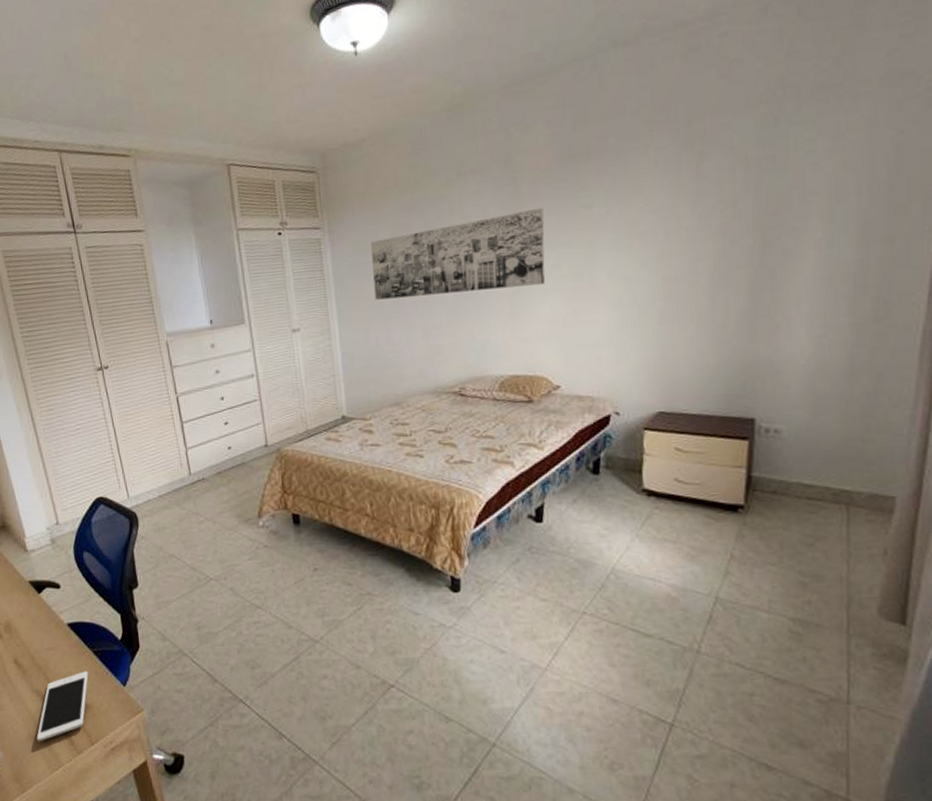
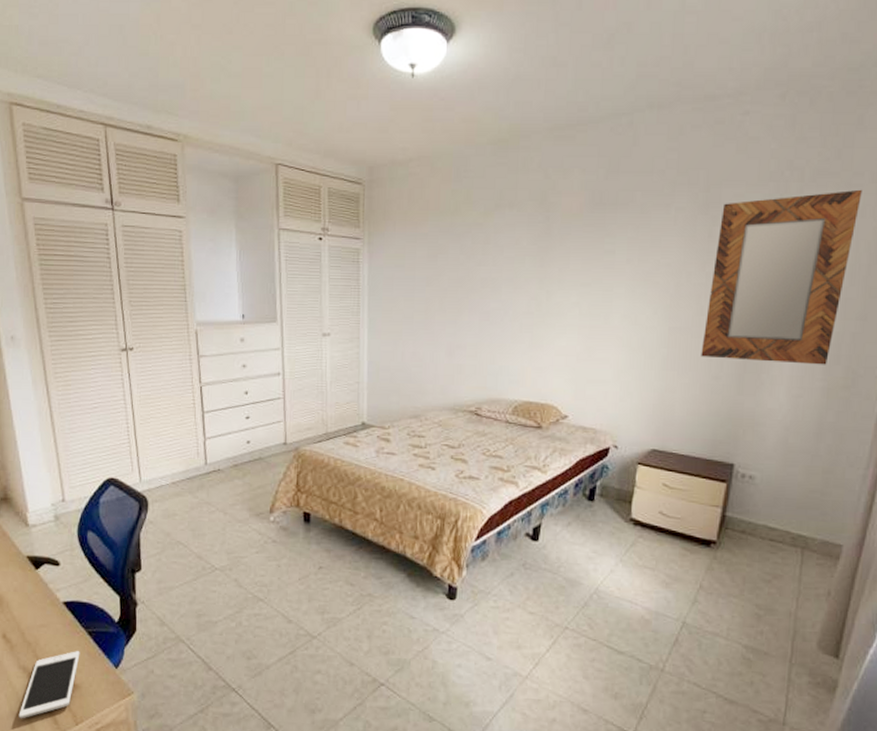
wall art: present [370,207,545,300] -> none [406,248,571,319]
home mirror: none [702,97,872,306] -> present [701,189,862,365]

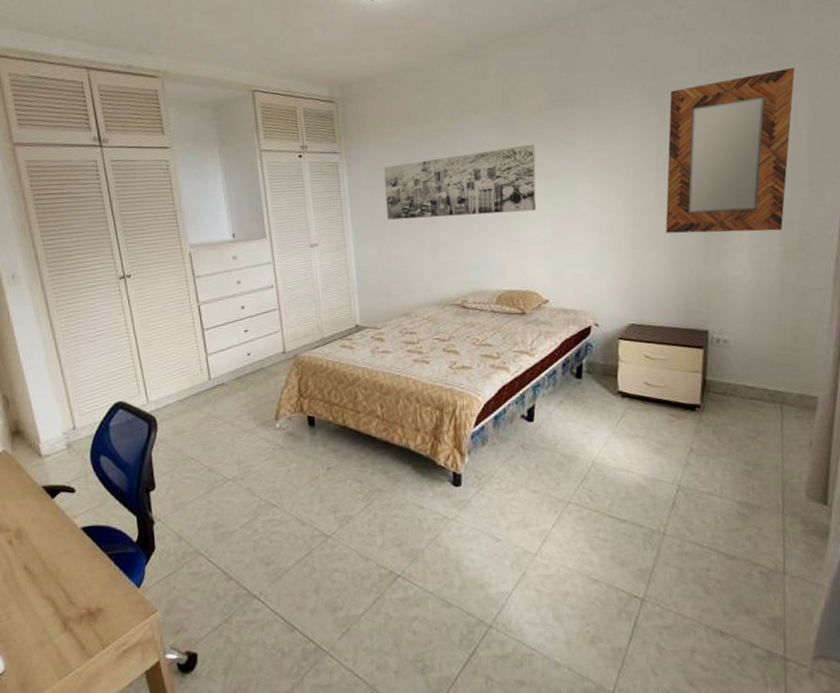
cell phone: present [18,651,80,719] -> none [45,575,102,648]
wall art: none [406,248,571,319] -> present [383,144,536,220]

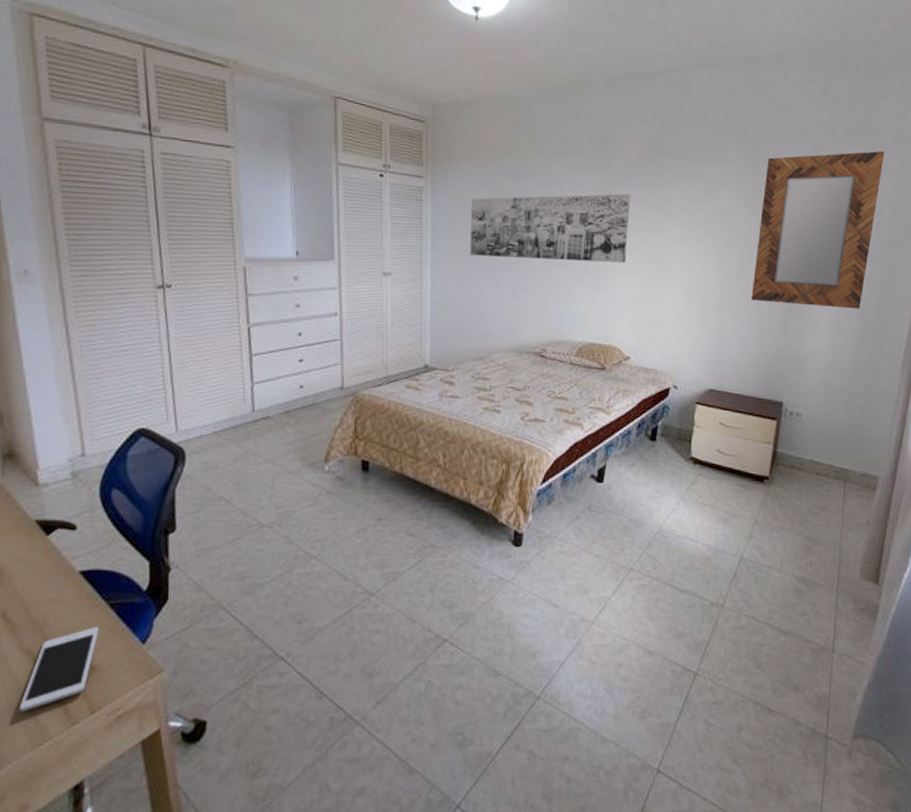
cell phone: none [45,575,102,648] -> present [19,627,99,712]

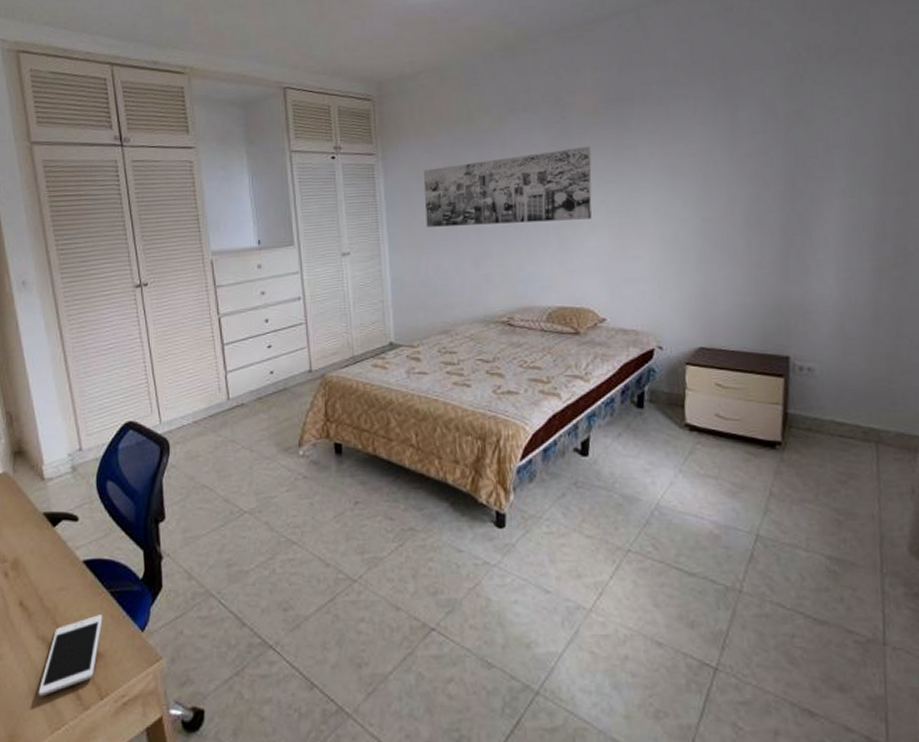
home mirror: present [751,150,884,309] -> none [738,63,885,247]

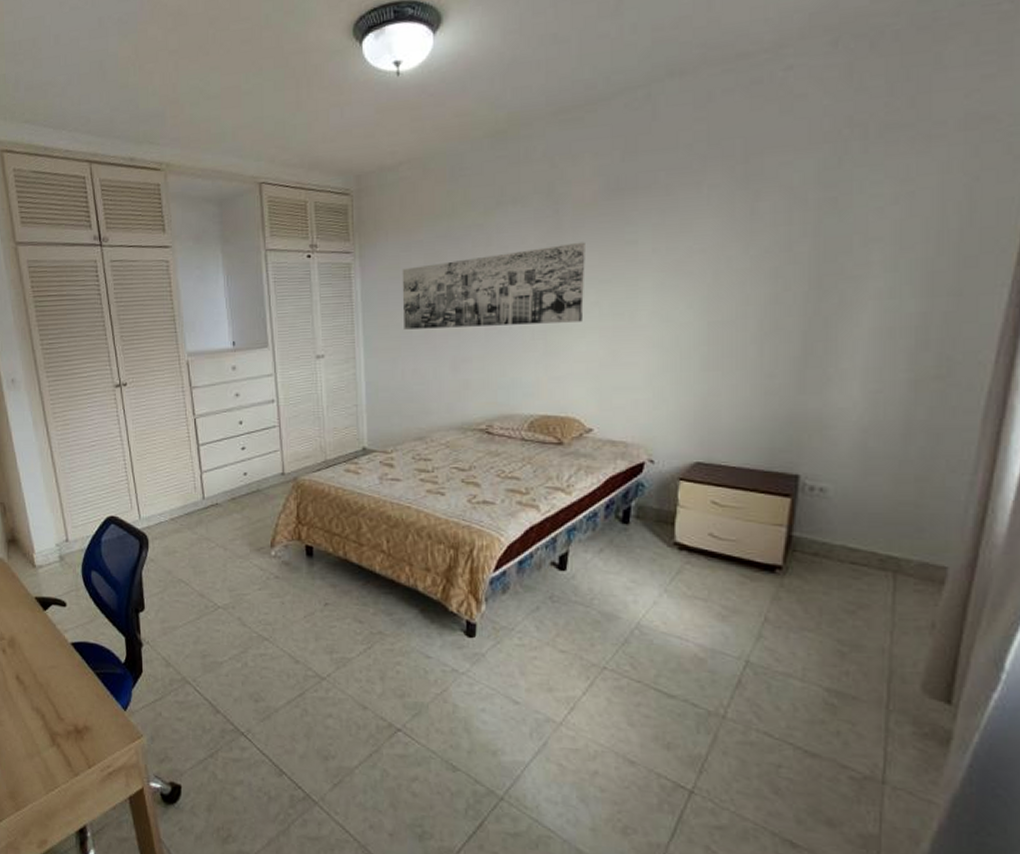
cell phone: present [38,615,103,697] -> none [34,692,90,761]

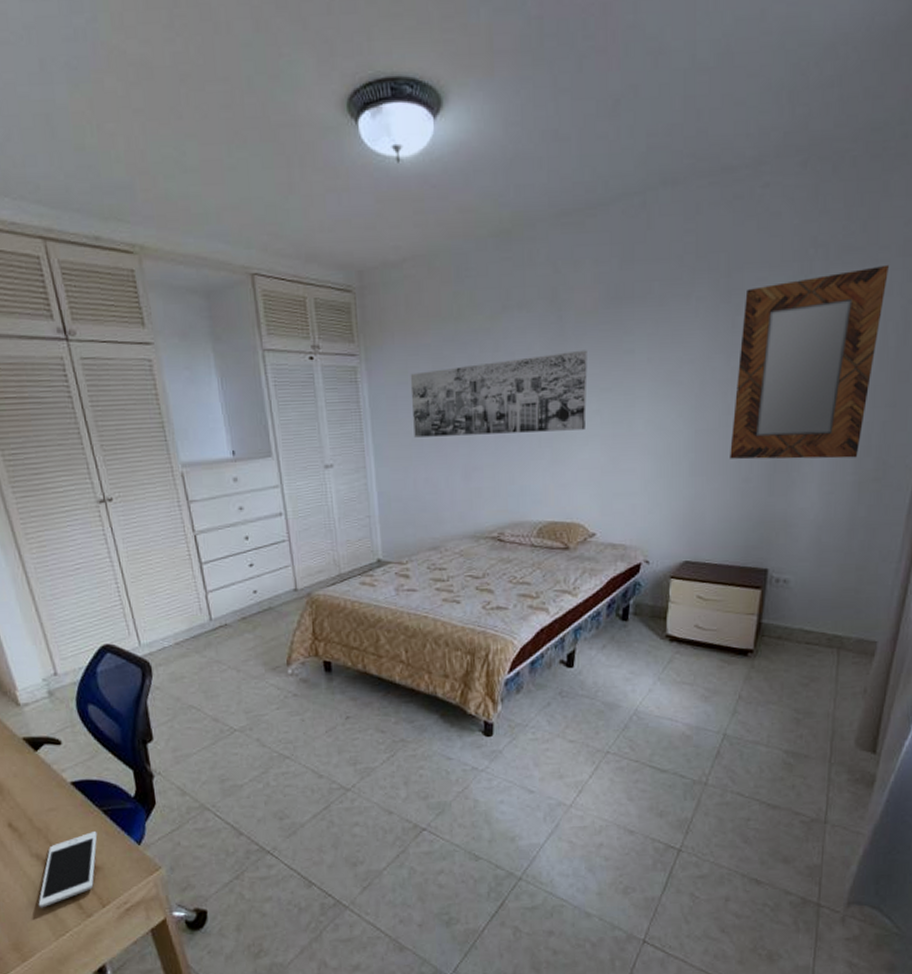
cell phone: none [34,692,90,761] -> present [38,832,98,908]
home mirror: none [750,140,945,354] -> present [730,264,889,460]

